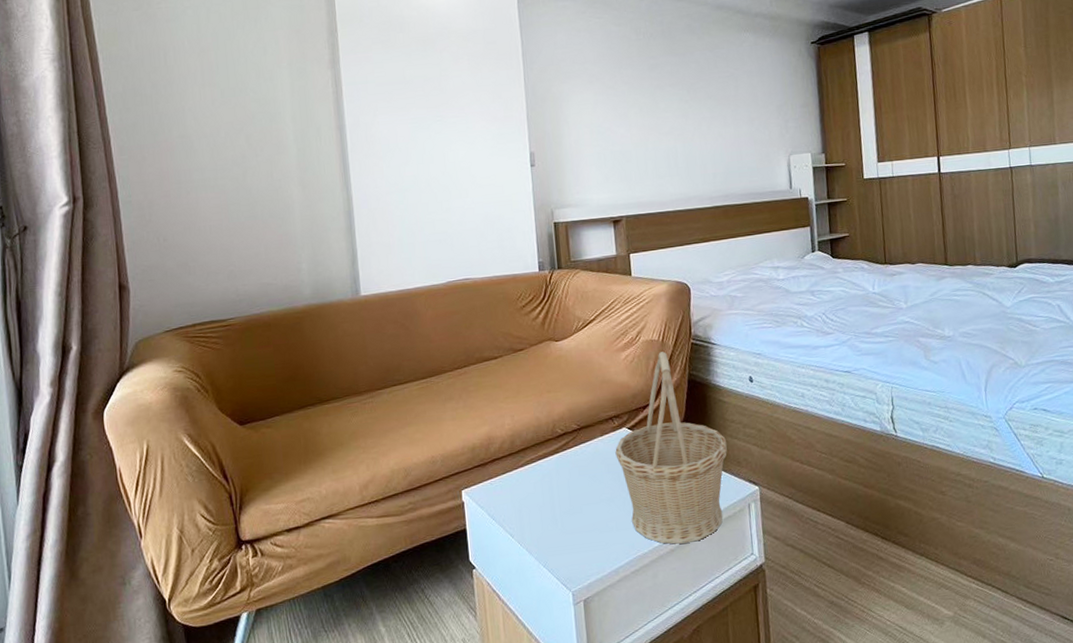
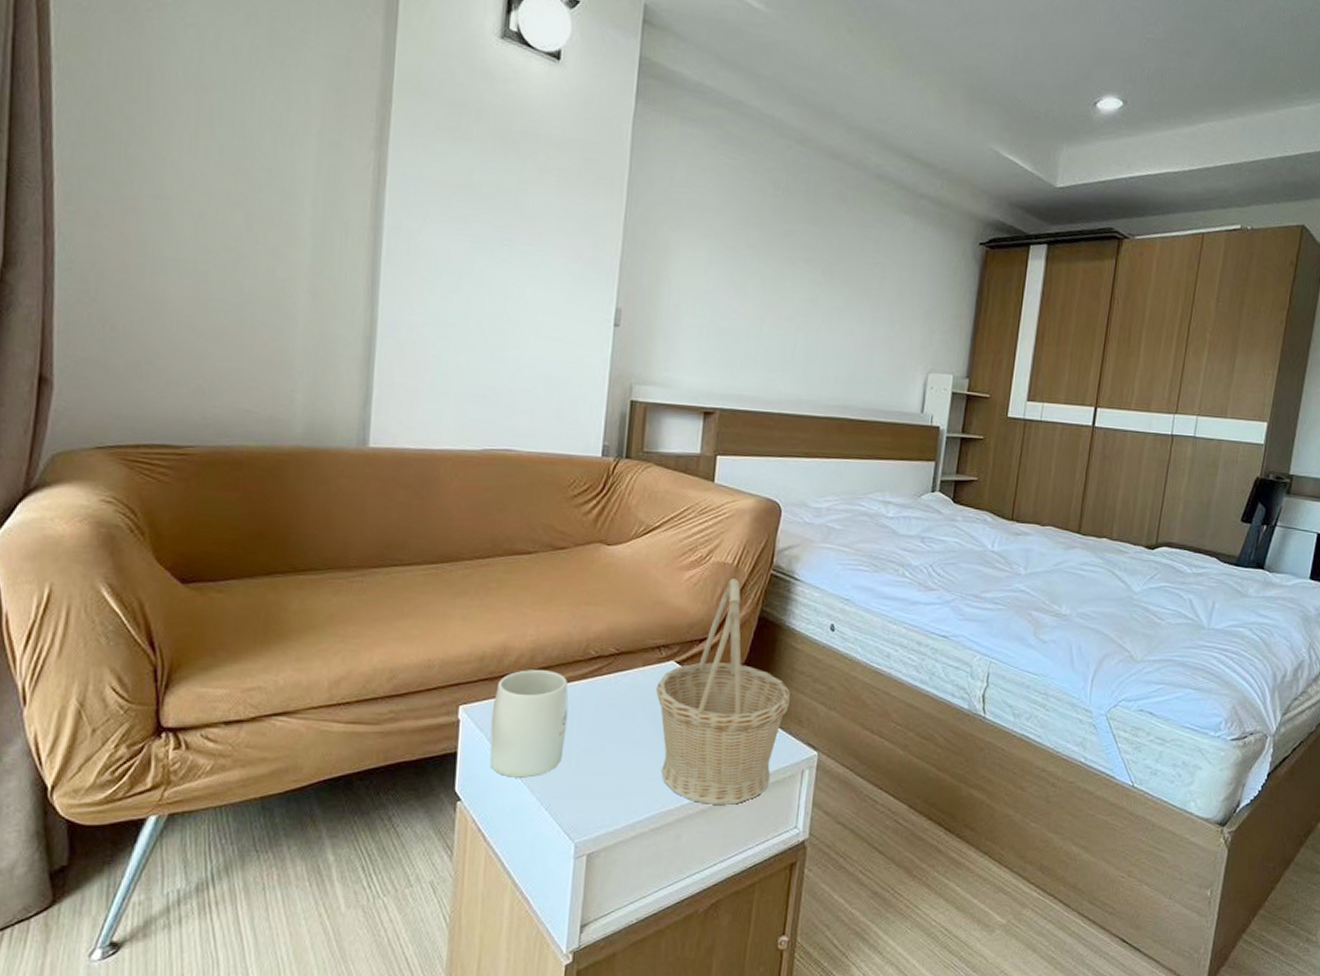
mug: none [487,451,550,544] -> present [489,670,569,778]

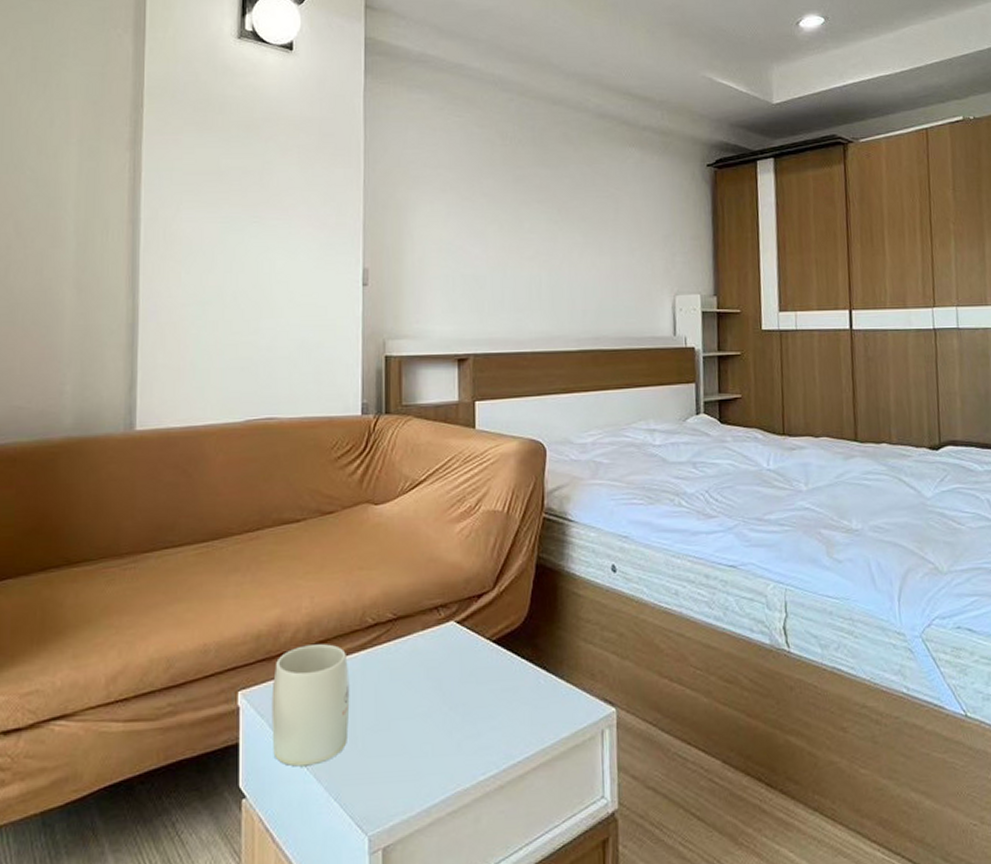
basket: present [656,578,791,806] -> none [438,526,580,780]

